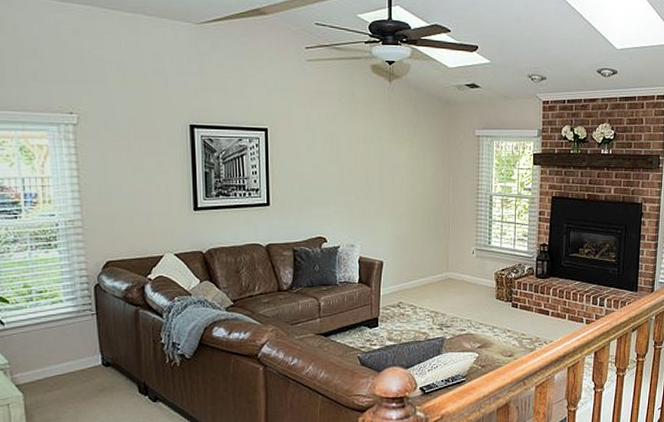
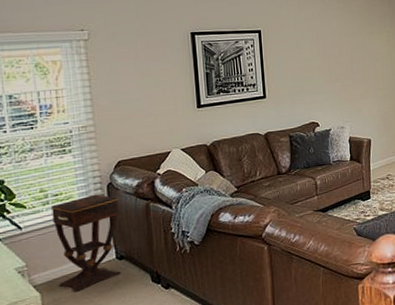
side table: none [34,295,108,396] -> present [50,194,122,292]

